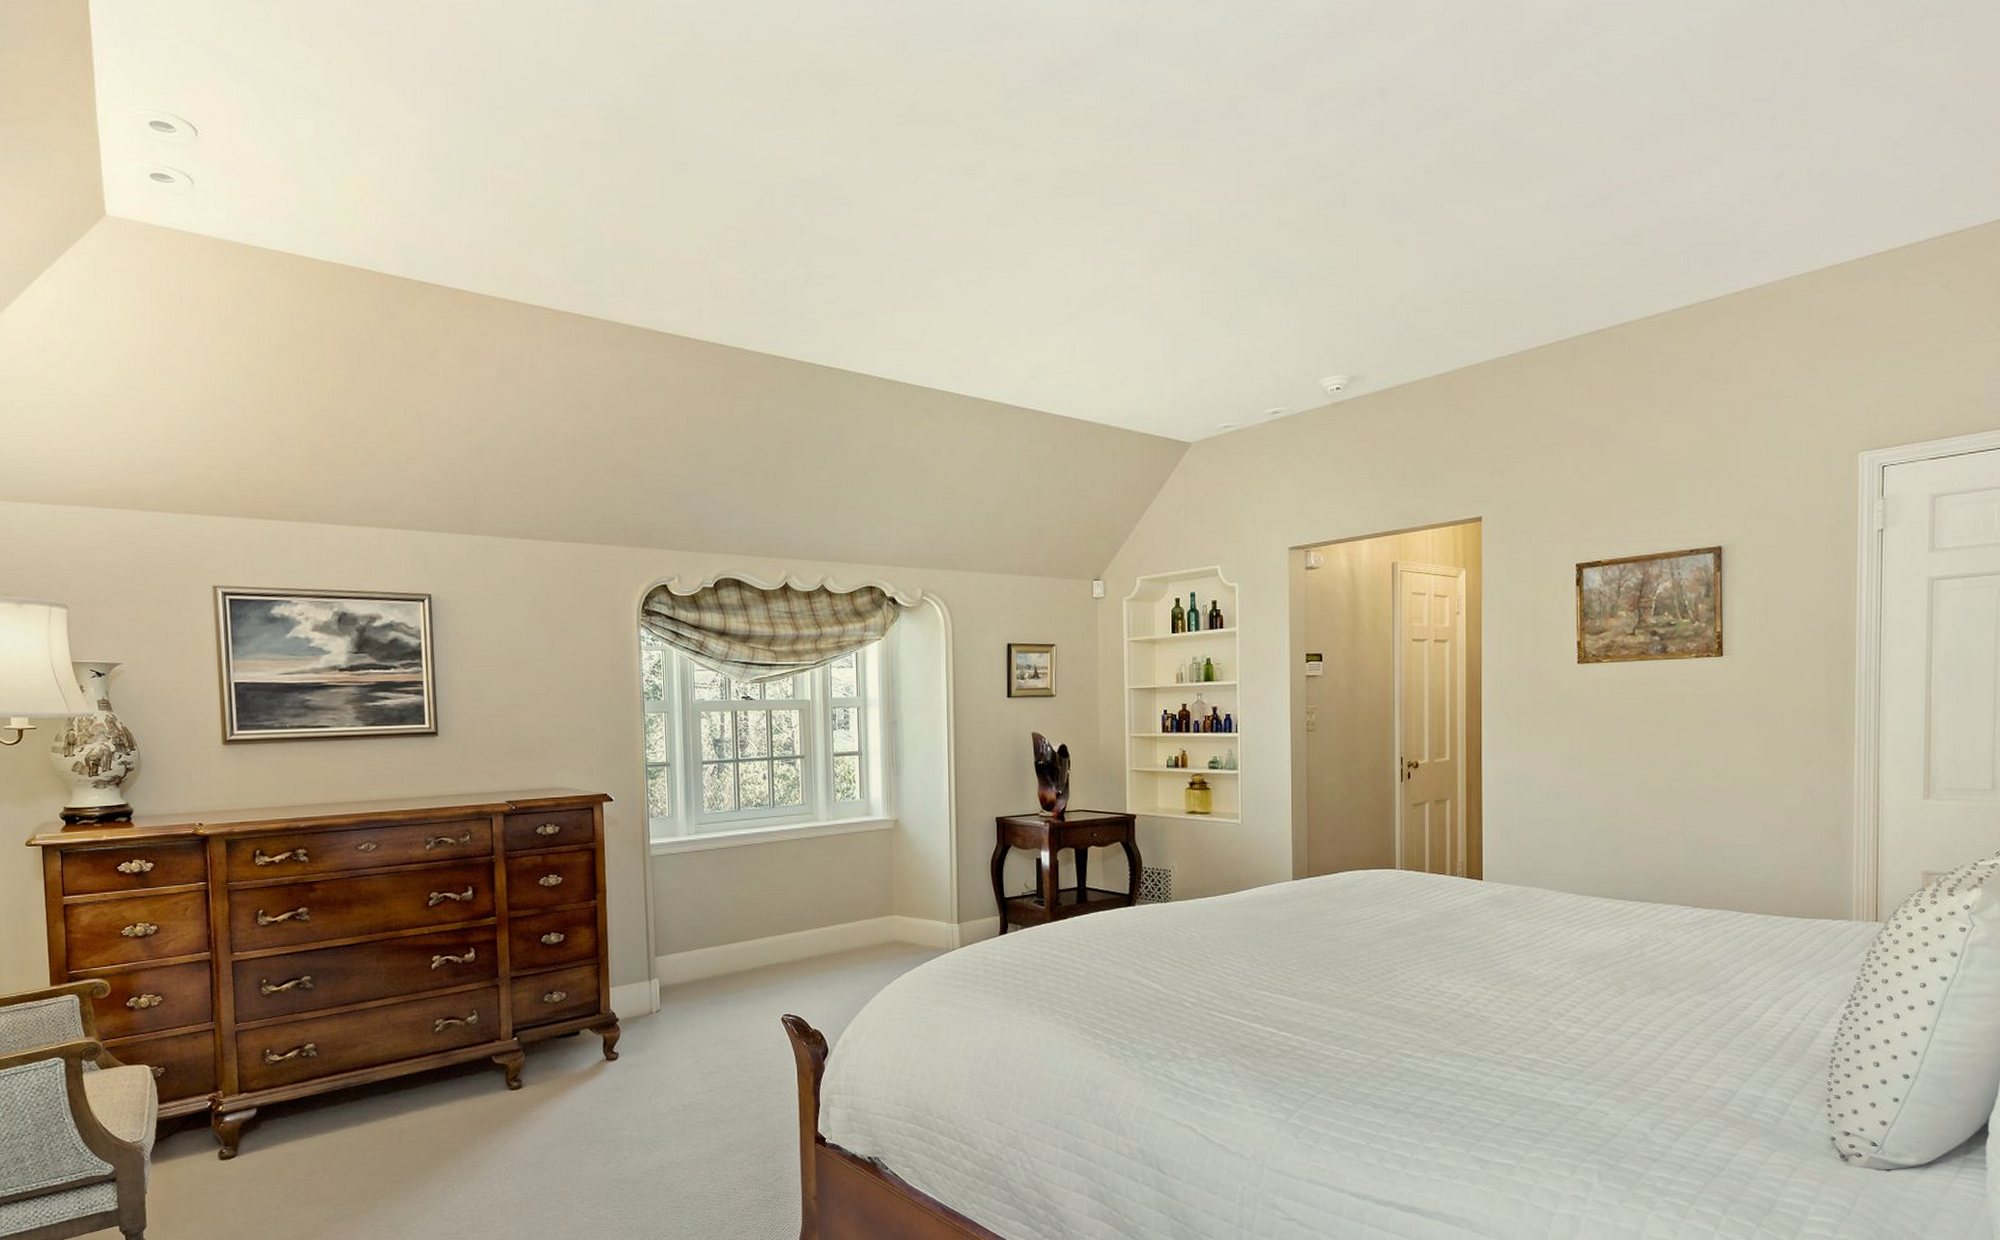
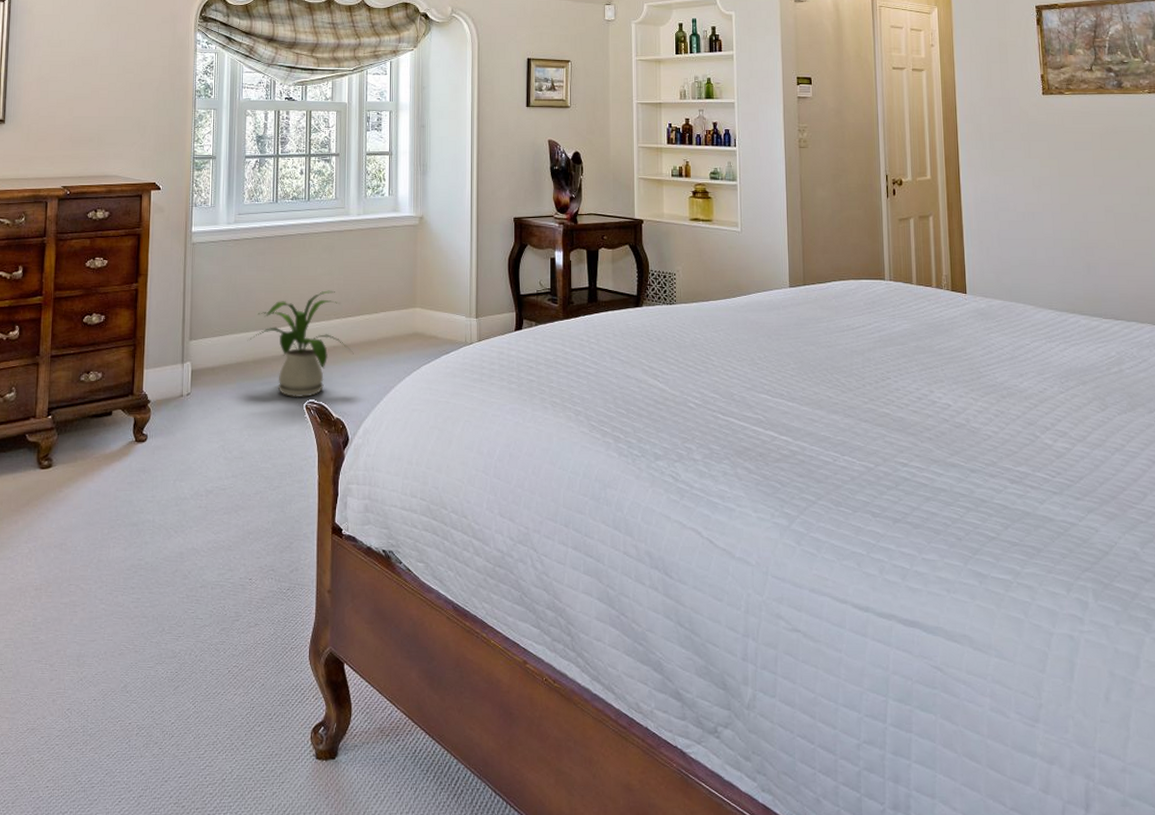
house plant: none [716,900,830,1011] -> present [247,290,354,398]

